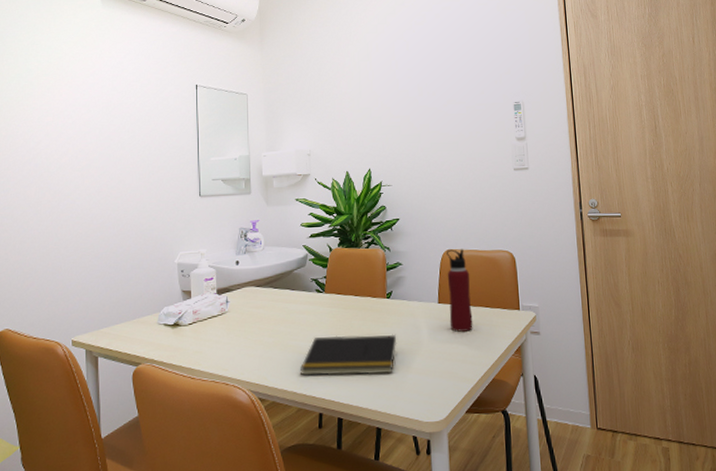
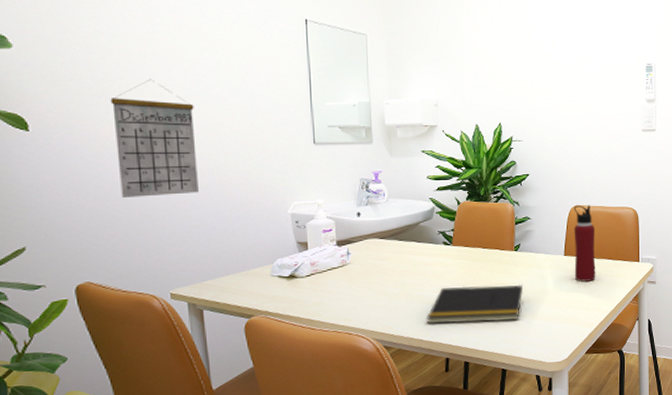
calendar: none [37,145,102,252] -> present [110,79,199,199]

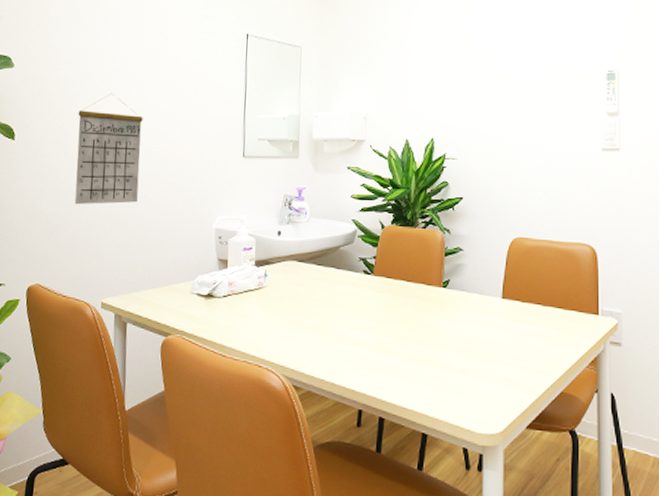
notepad: present [427,284,524,324] -> none [341,324,452,374]
water bottle: present [573,205,596,282] -> none [514,237,542,334]

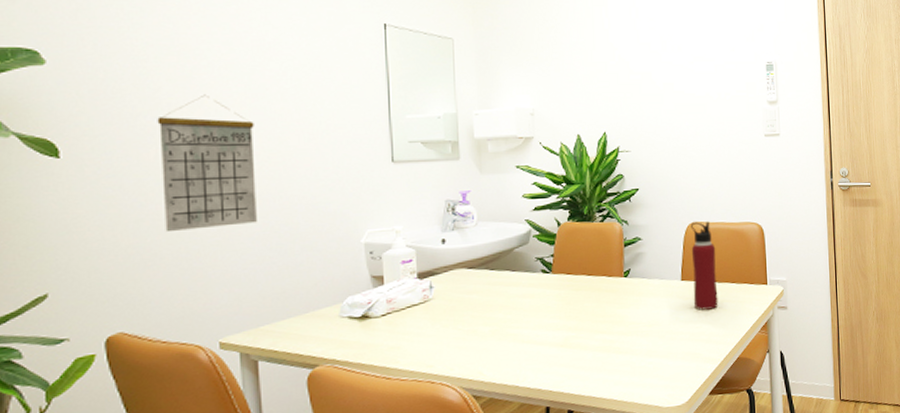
water bottle: none [514,237,542,334] -> present [690,221,718,310]

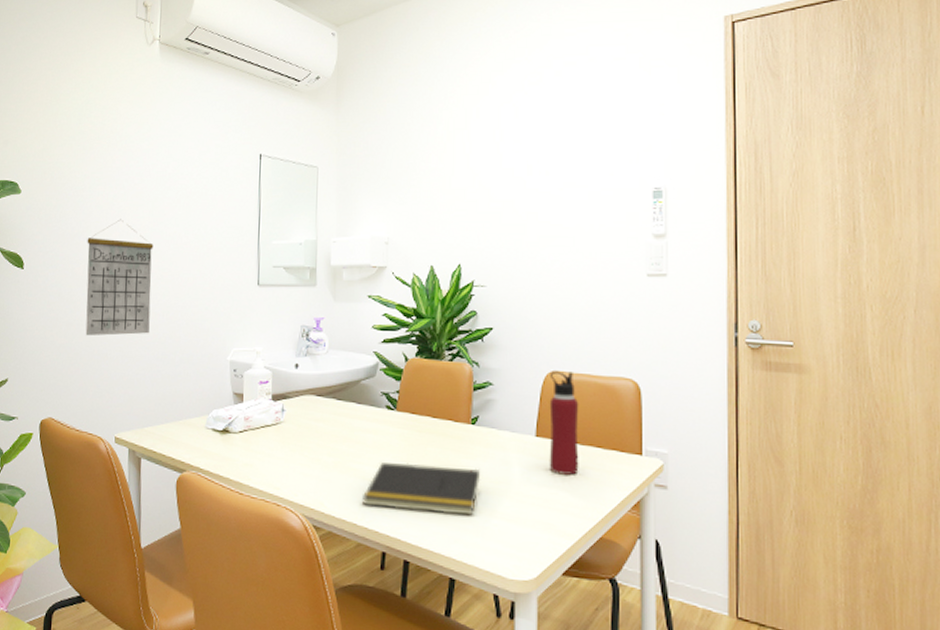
notepad: none [523,315,636,367] -> present [363,463,481,516]

